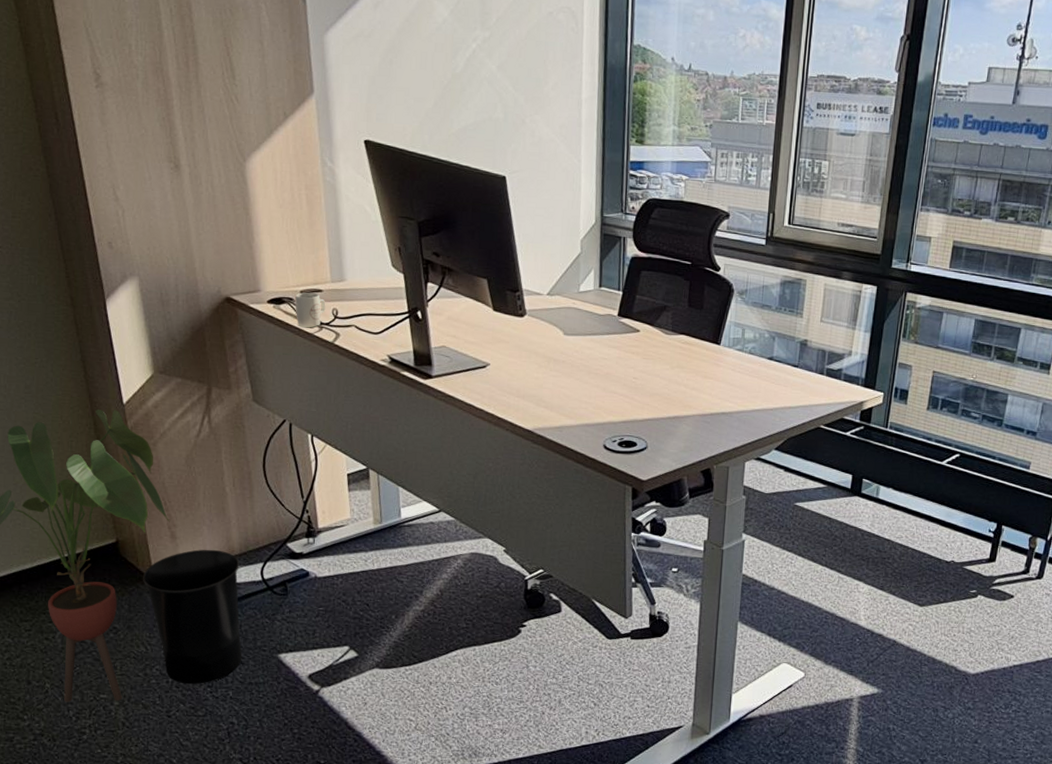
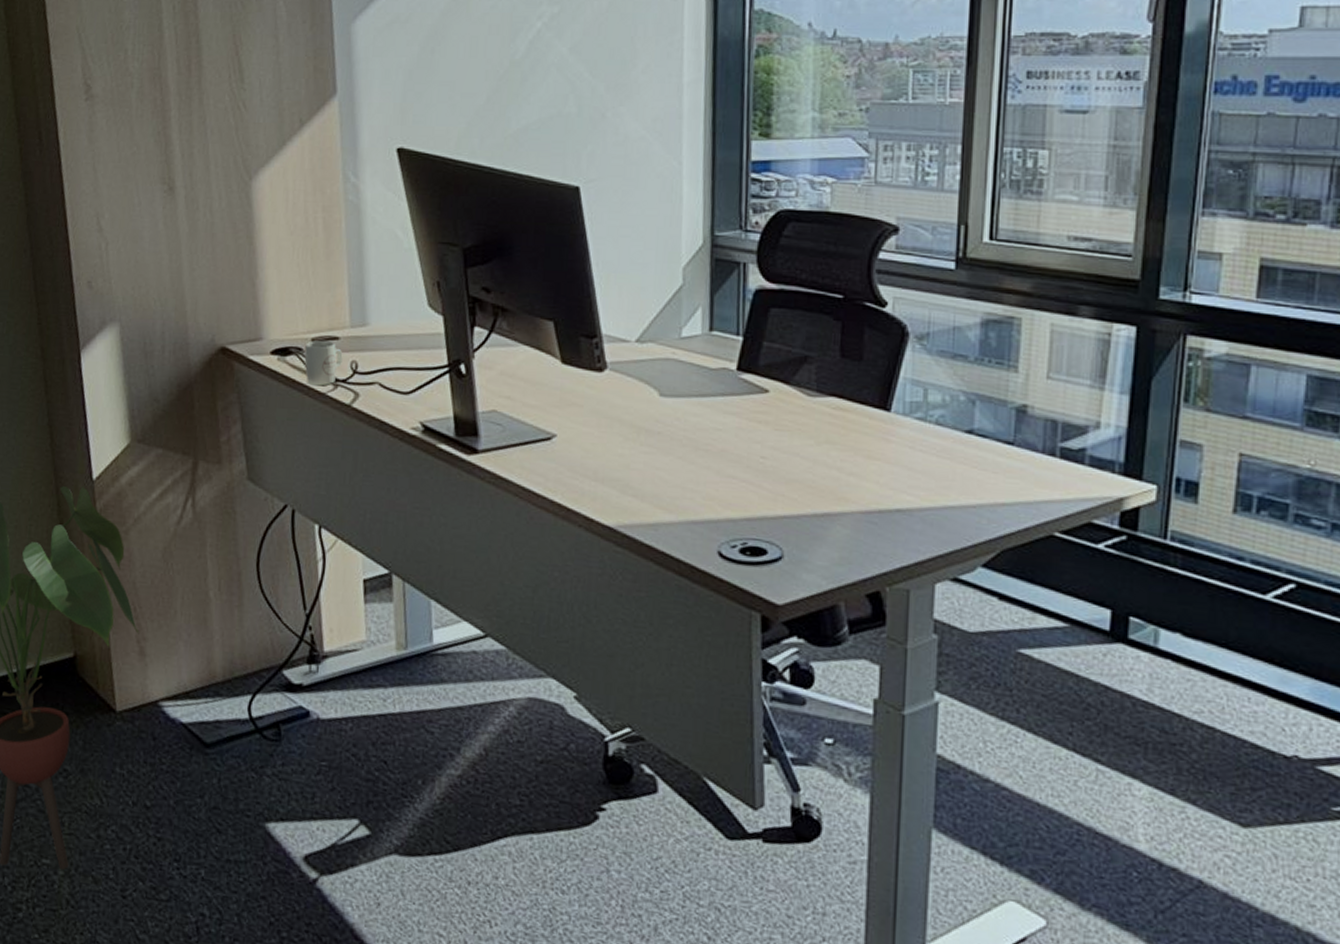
waste bin: present [143,549,242,685] -> none [102,672,222,856]

